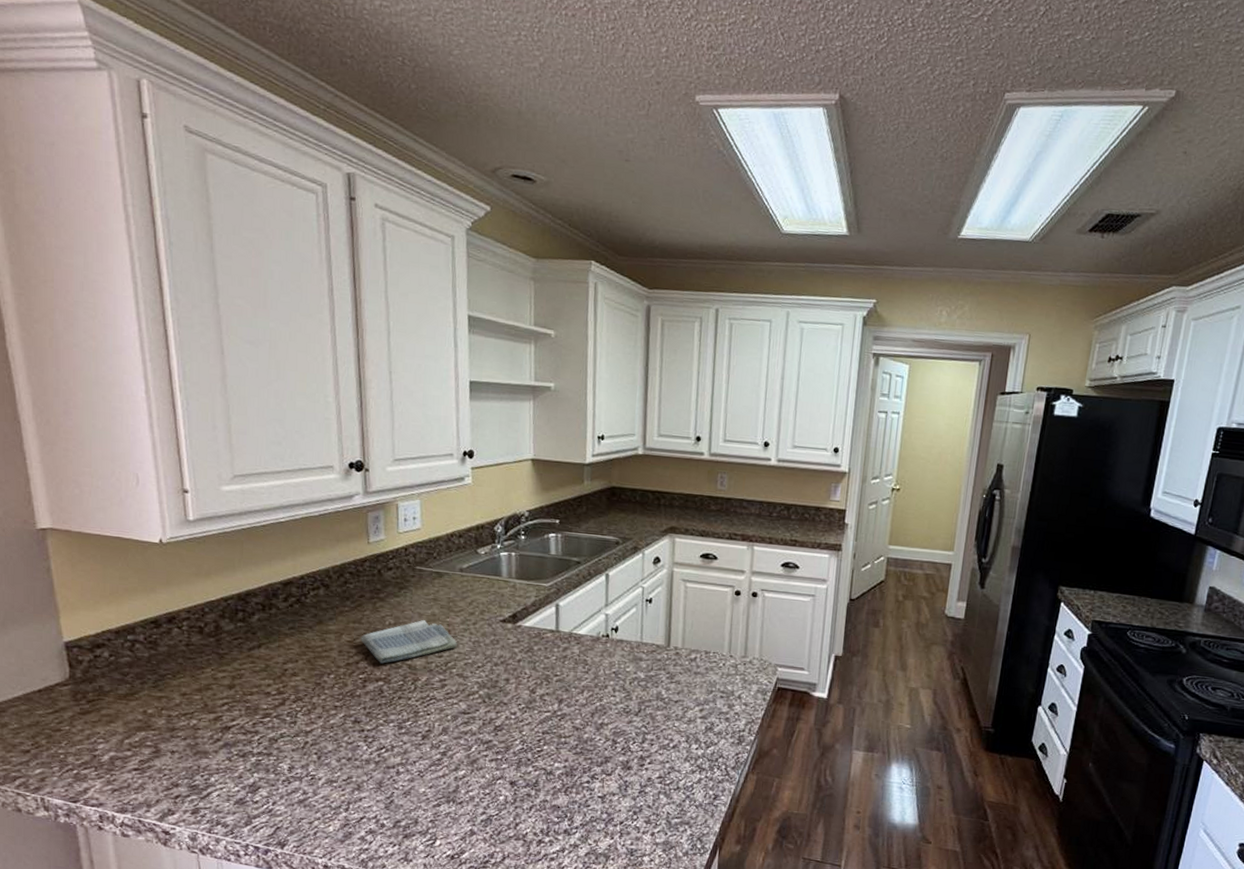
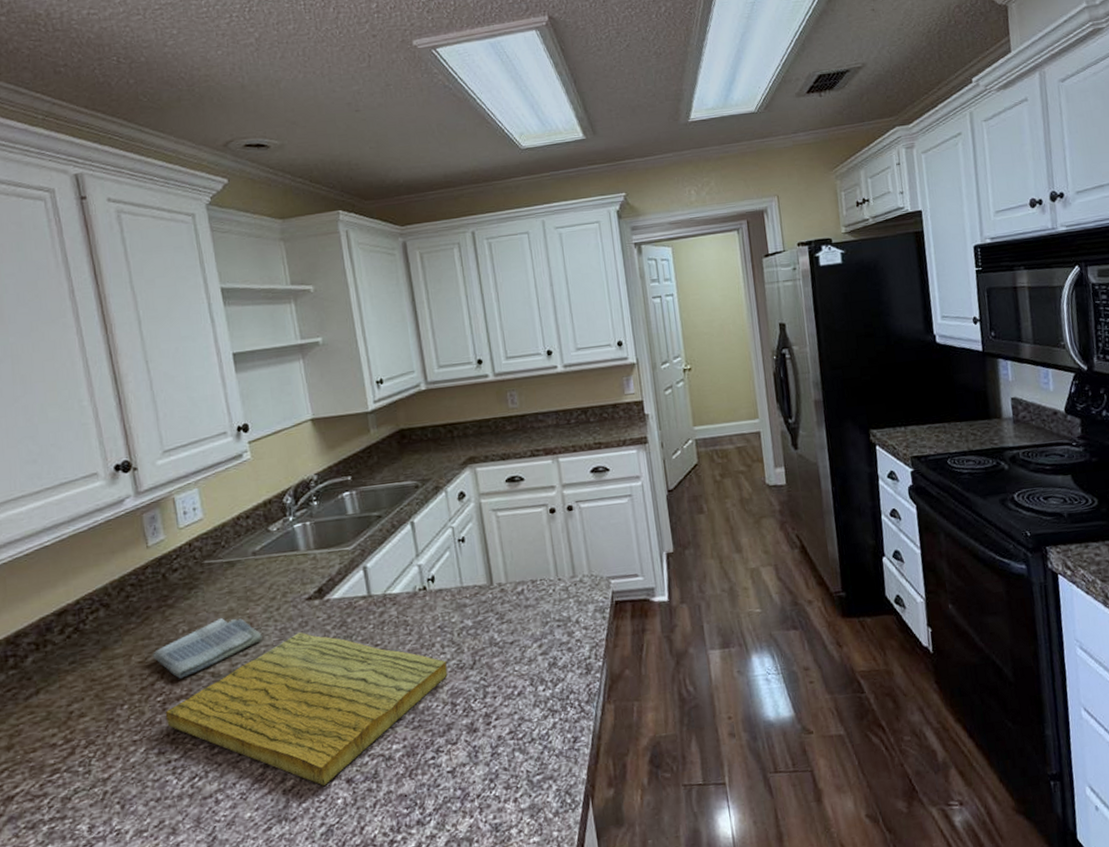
cutting board: none [364,647,615,782] -> present [165,631,448,786]

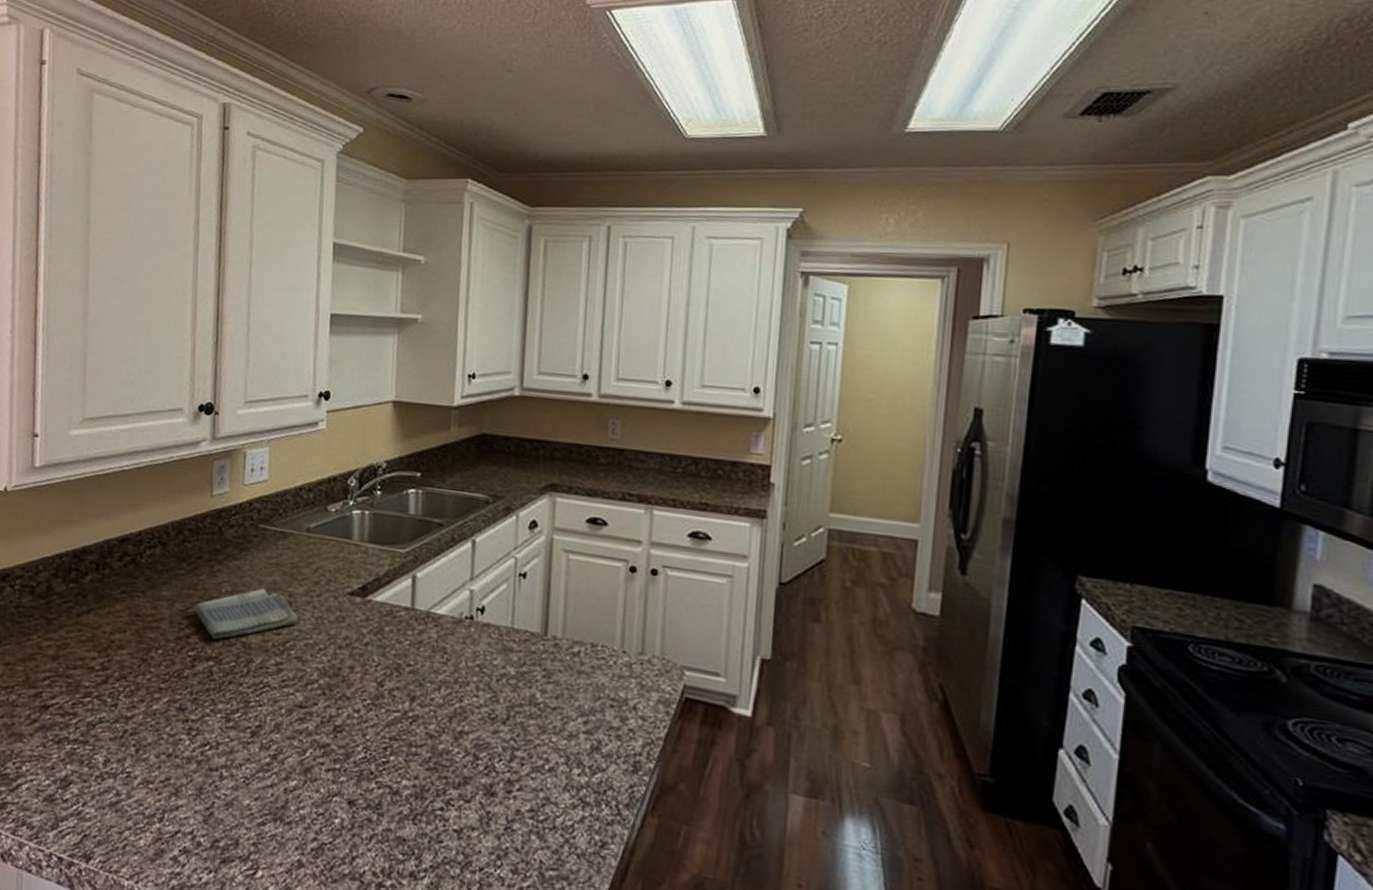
cutting board: present [165,631,448,786] -> none [192,626,478,799]

